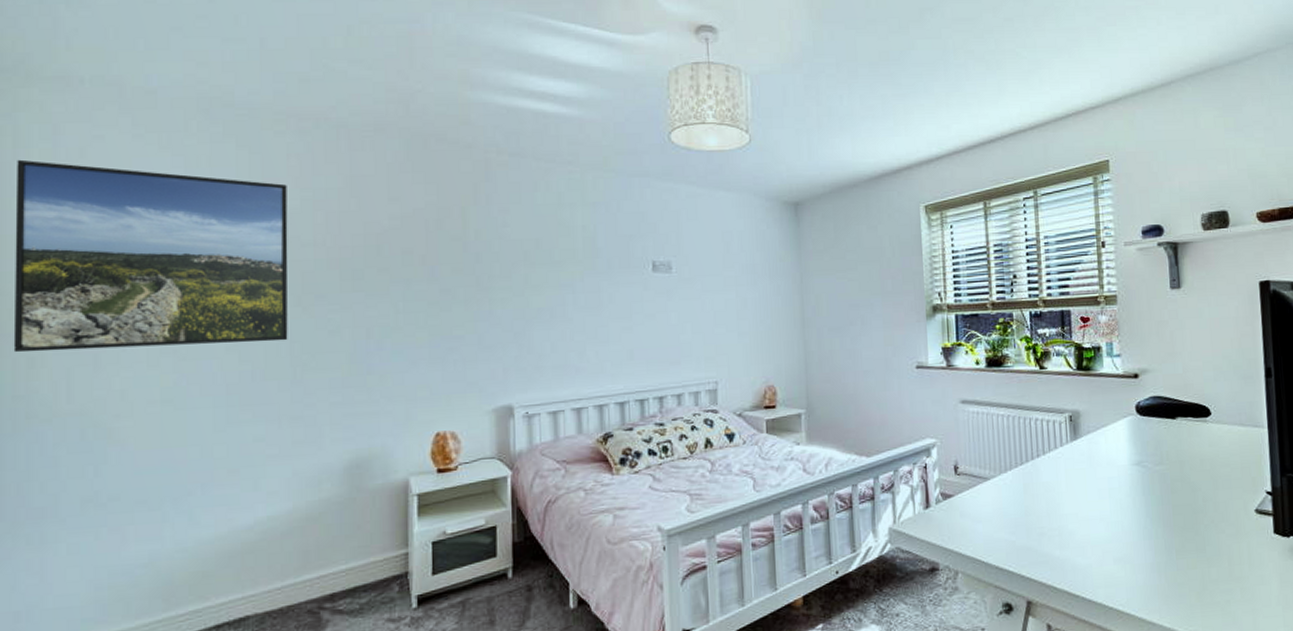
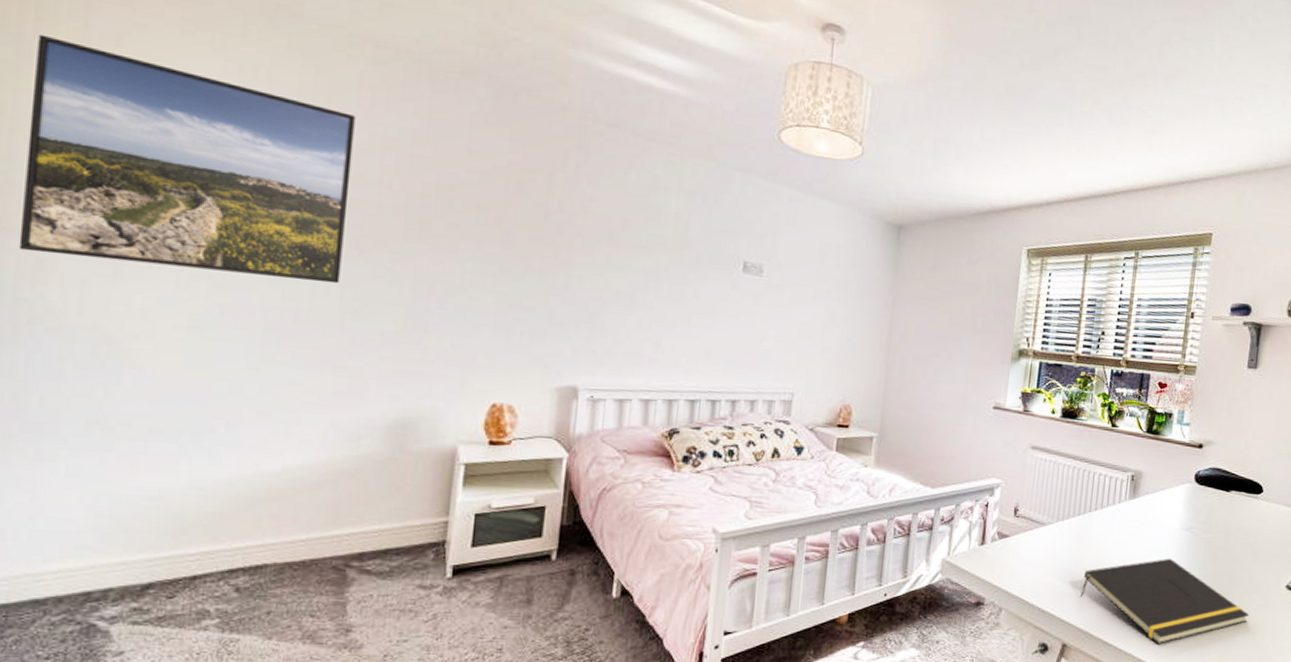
notepad: none [1036,496,1221,590] -> present [1079,558,1250,644]

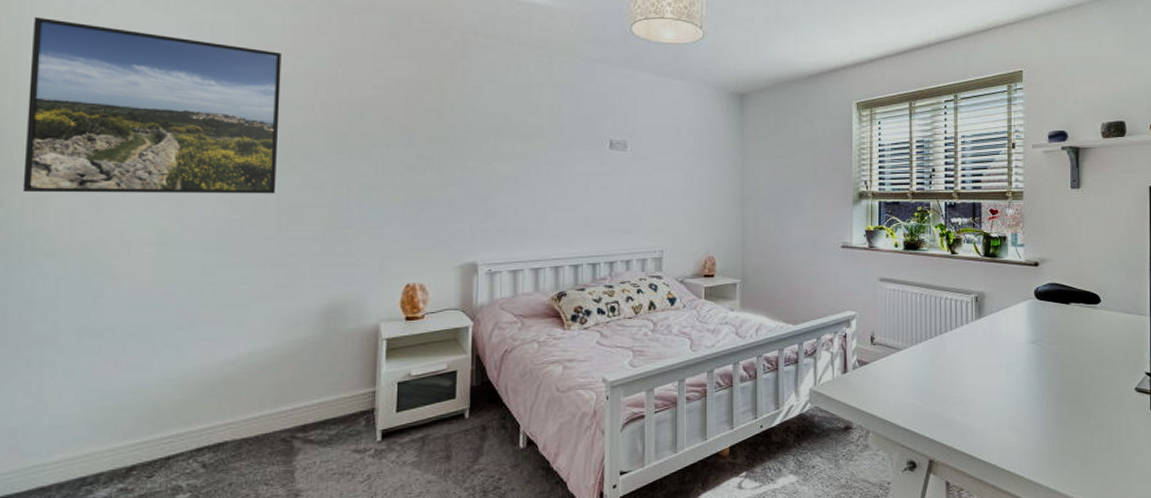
notepad: present [1079,558,1250,644] -> none [940,371,1104,454]

